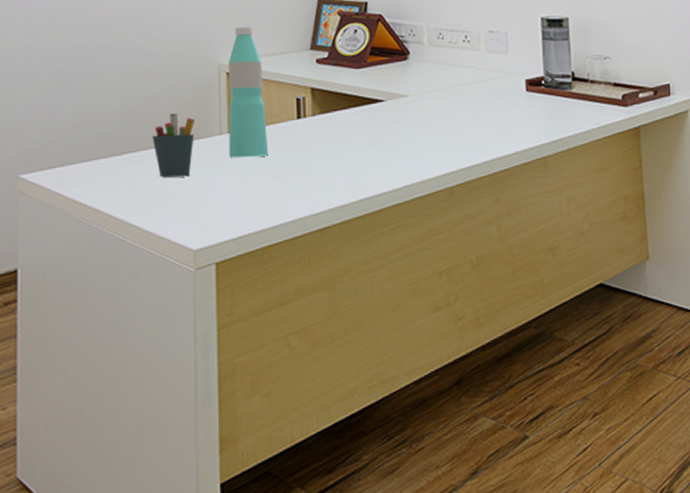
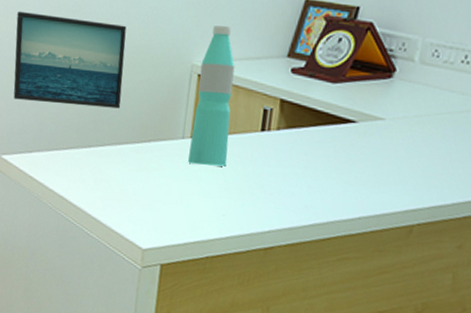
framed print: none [24,27,151,116] -> present [13,11,127,109]
pen holder: present [152,113,194,178] -> none [119,111,160,177]

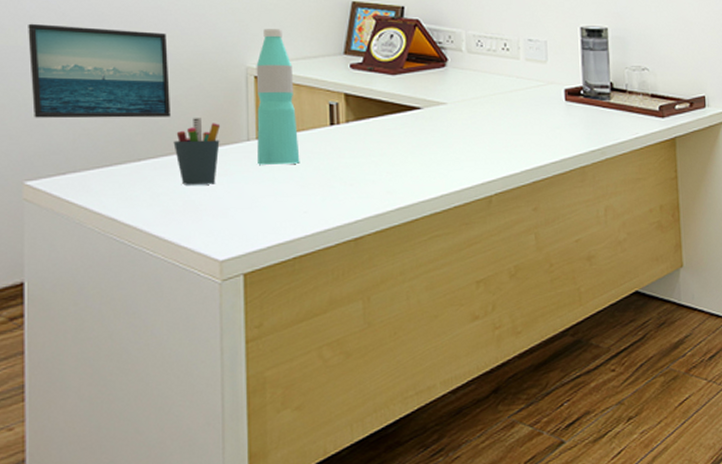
pen holder: none [119,111,160,177] -> present [173,118,220,185]

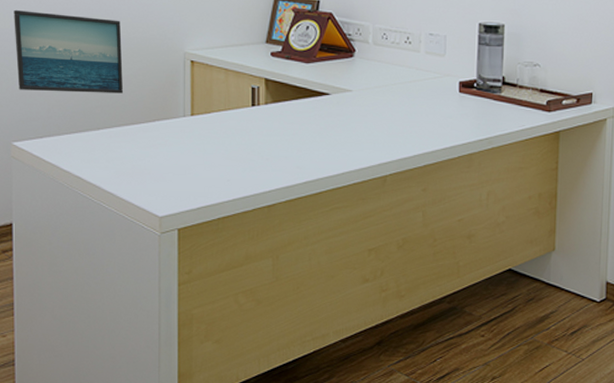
pen holder: present [173,118,220,185] -> none [125,95,162,153]
water bottle: present [256,29,300,165] -> none [191,19,226,138]

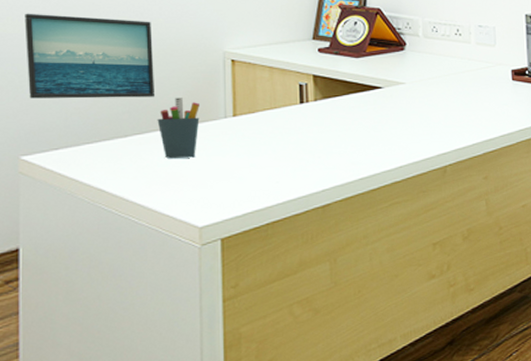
pen holder: none [125,95,162,153] -> present [157,98,200,159]

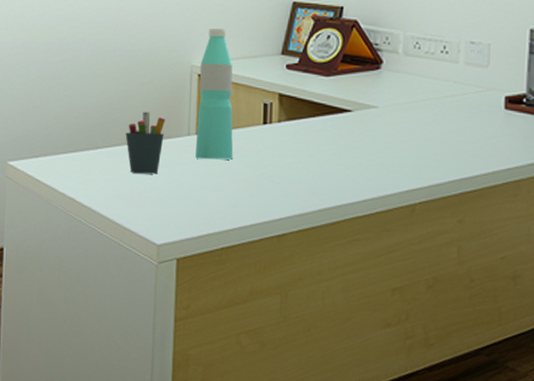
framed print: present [24,13,156,99] -> none [16,22,126,110]
water bottle: none [233,17,273,140] -> present [195,29,233,160]

